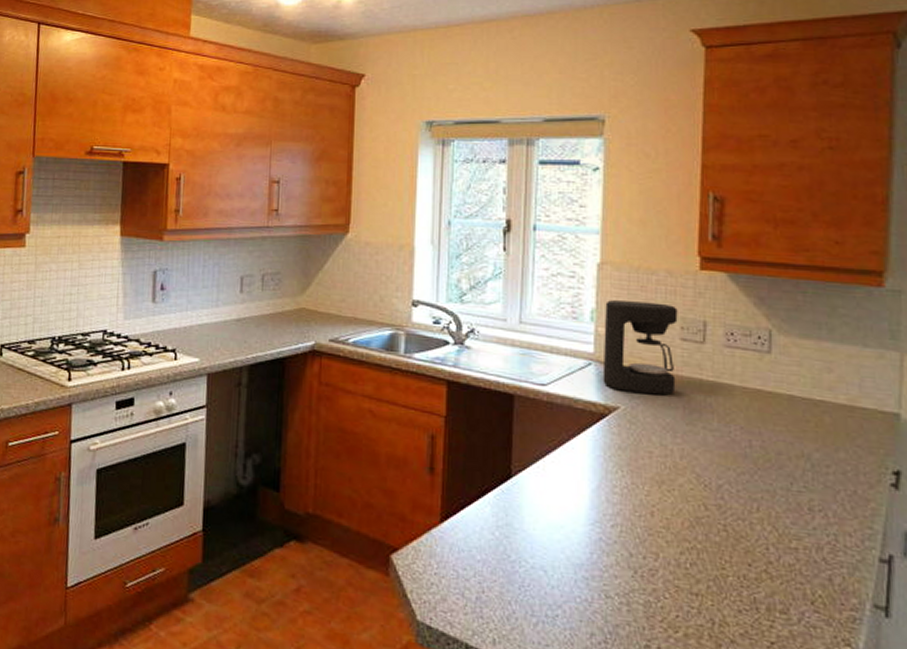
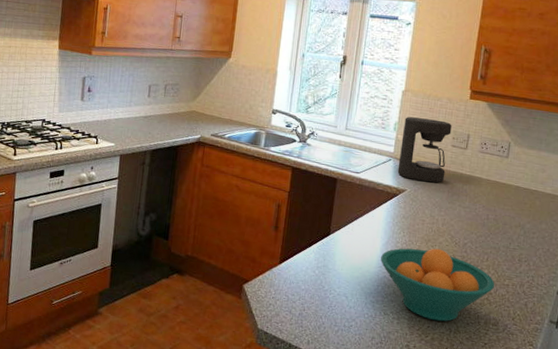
fruit bowl: none [592,493,776,608] -> present [381,248,495,322]

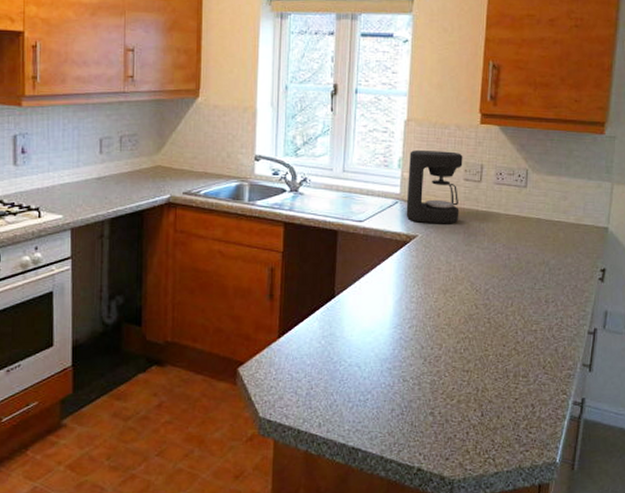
fruit bowl: present [381,248,495,322] -> none [395,299,522,381]

